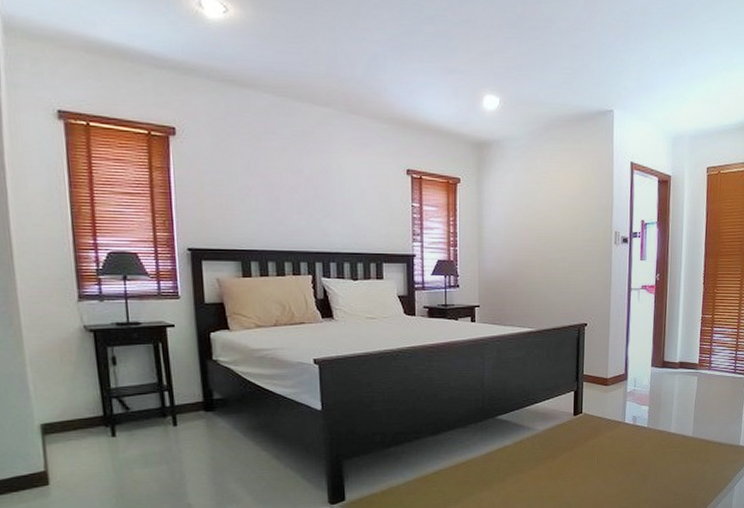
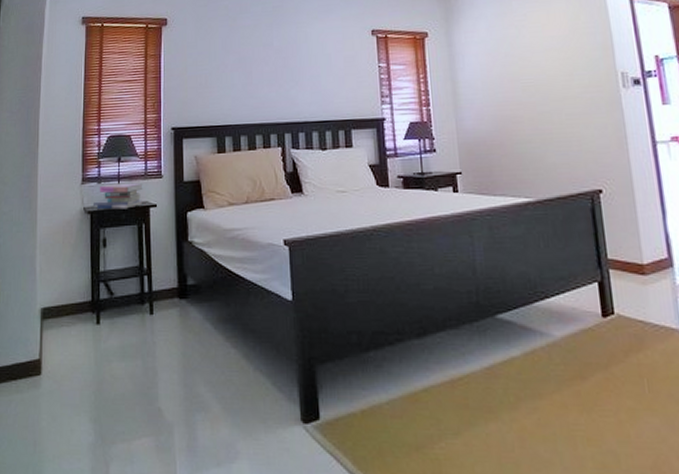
books: none [94,302,157,328] -> present [92,182,142,210]

